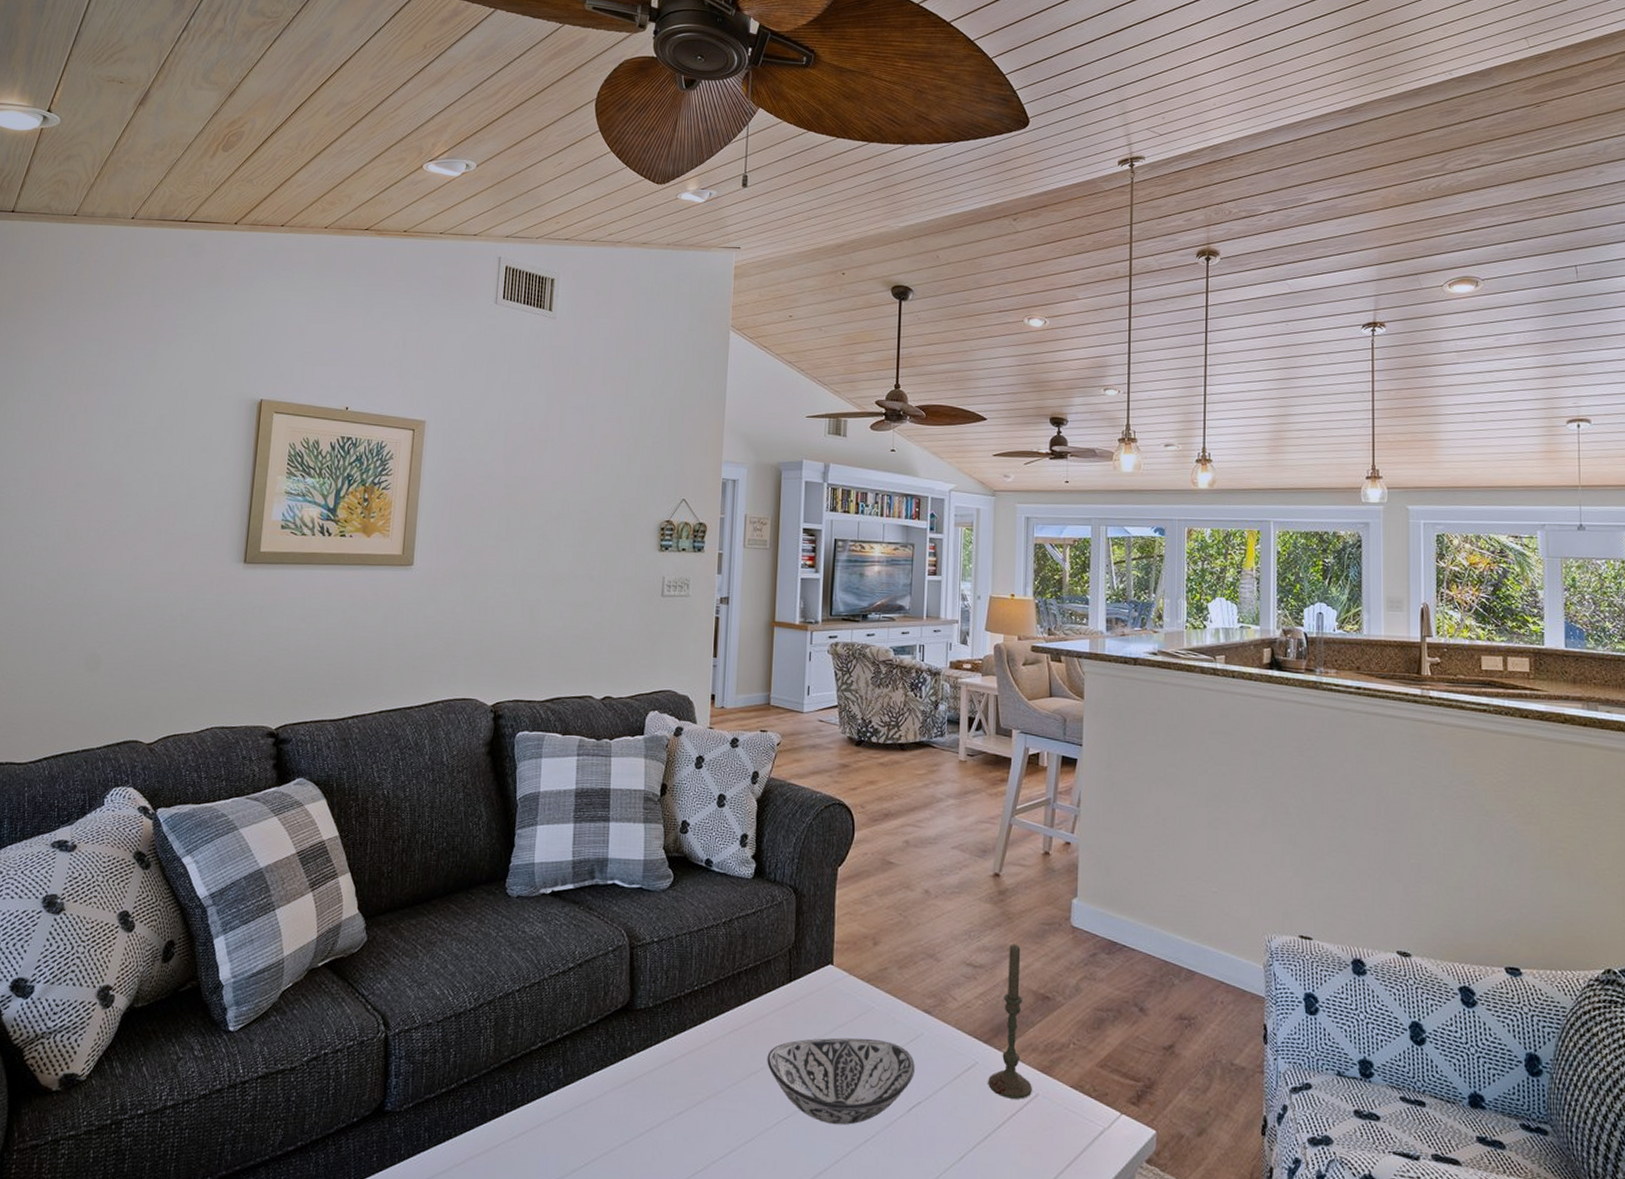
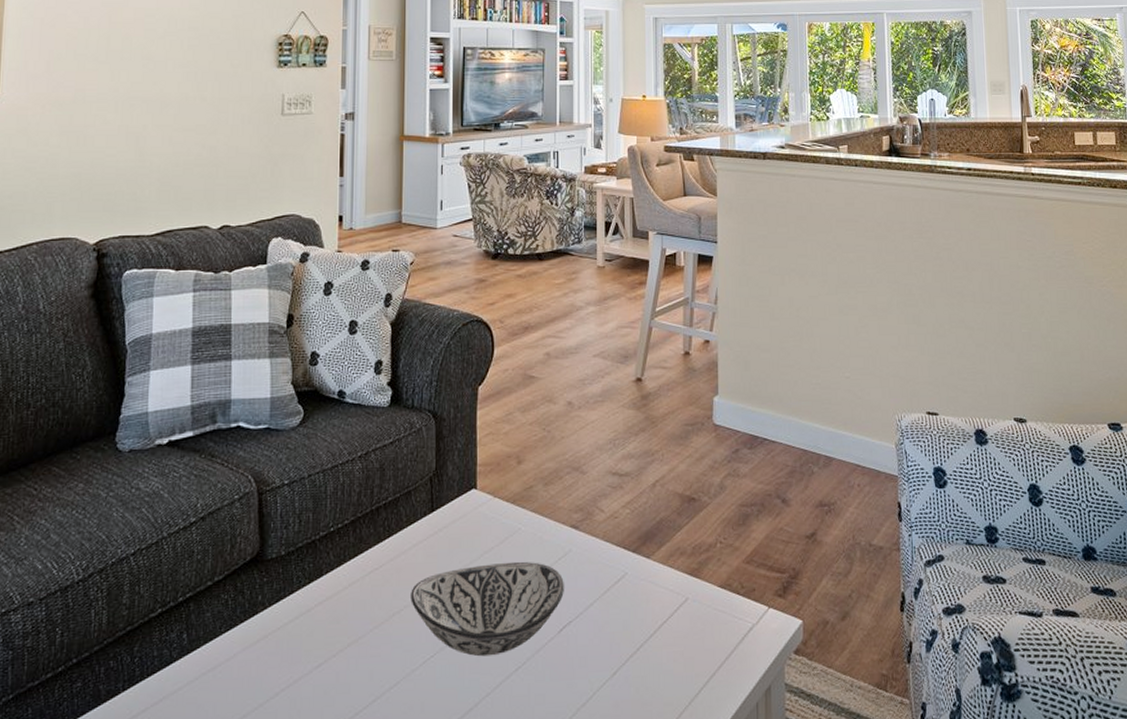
candle: present [988,943,1032,1099] -> none [638,448,682,606]

